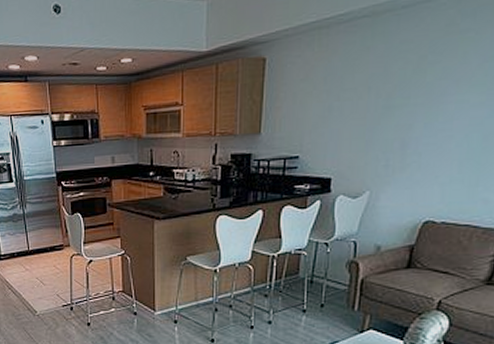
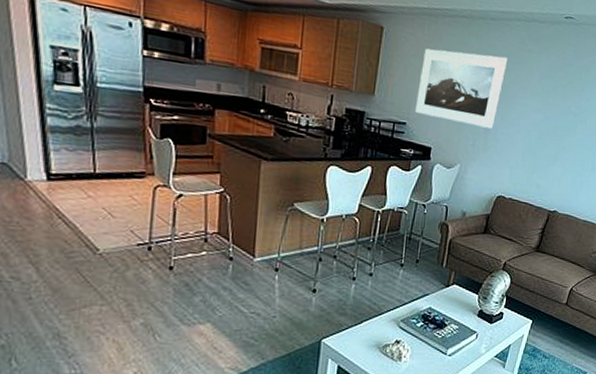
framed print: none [308,49,430,144] -> present [414,48,508,129]

